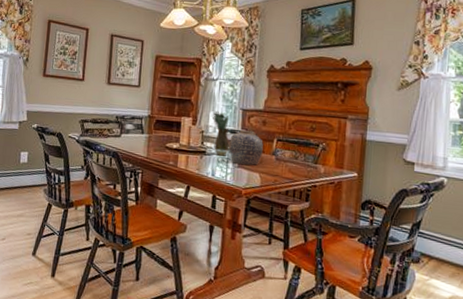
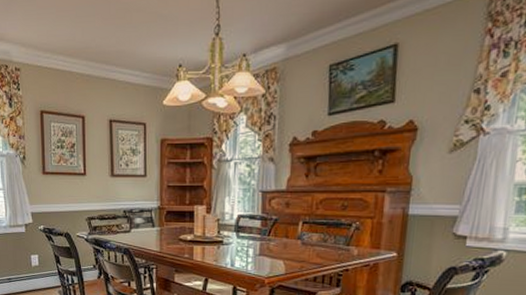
vase: present [213,110,230,156] -> none [229,195,249,245]
decorative jar: present [229,130,264,166] -> none [248,215,287,252]

